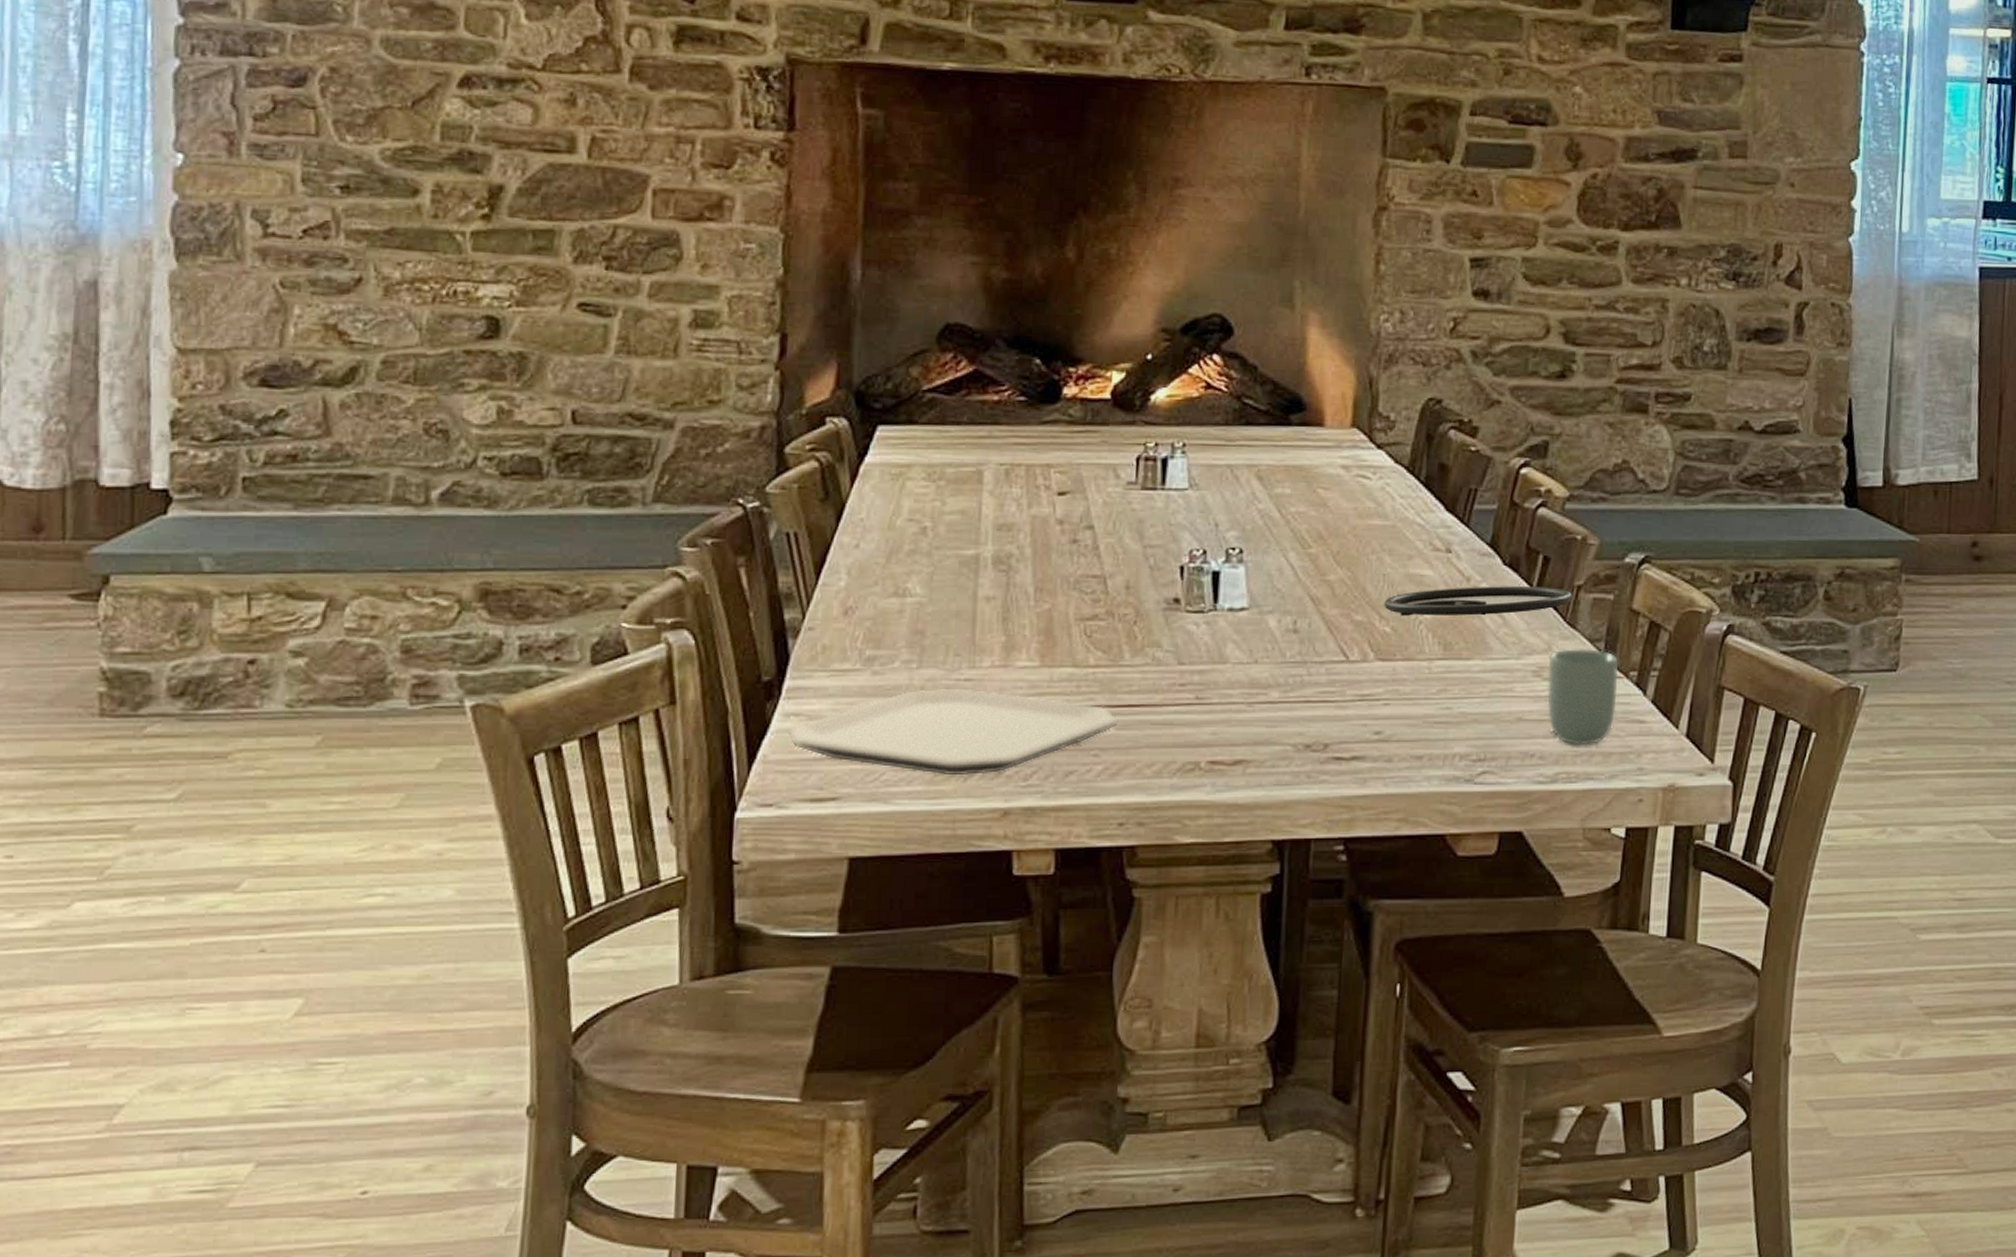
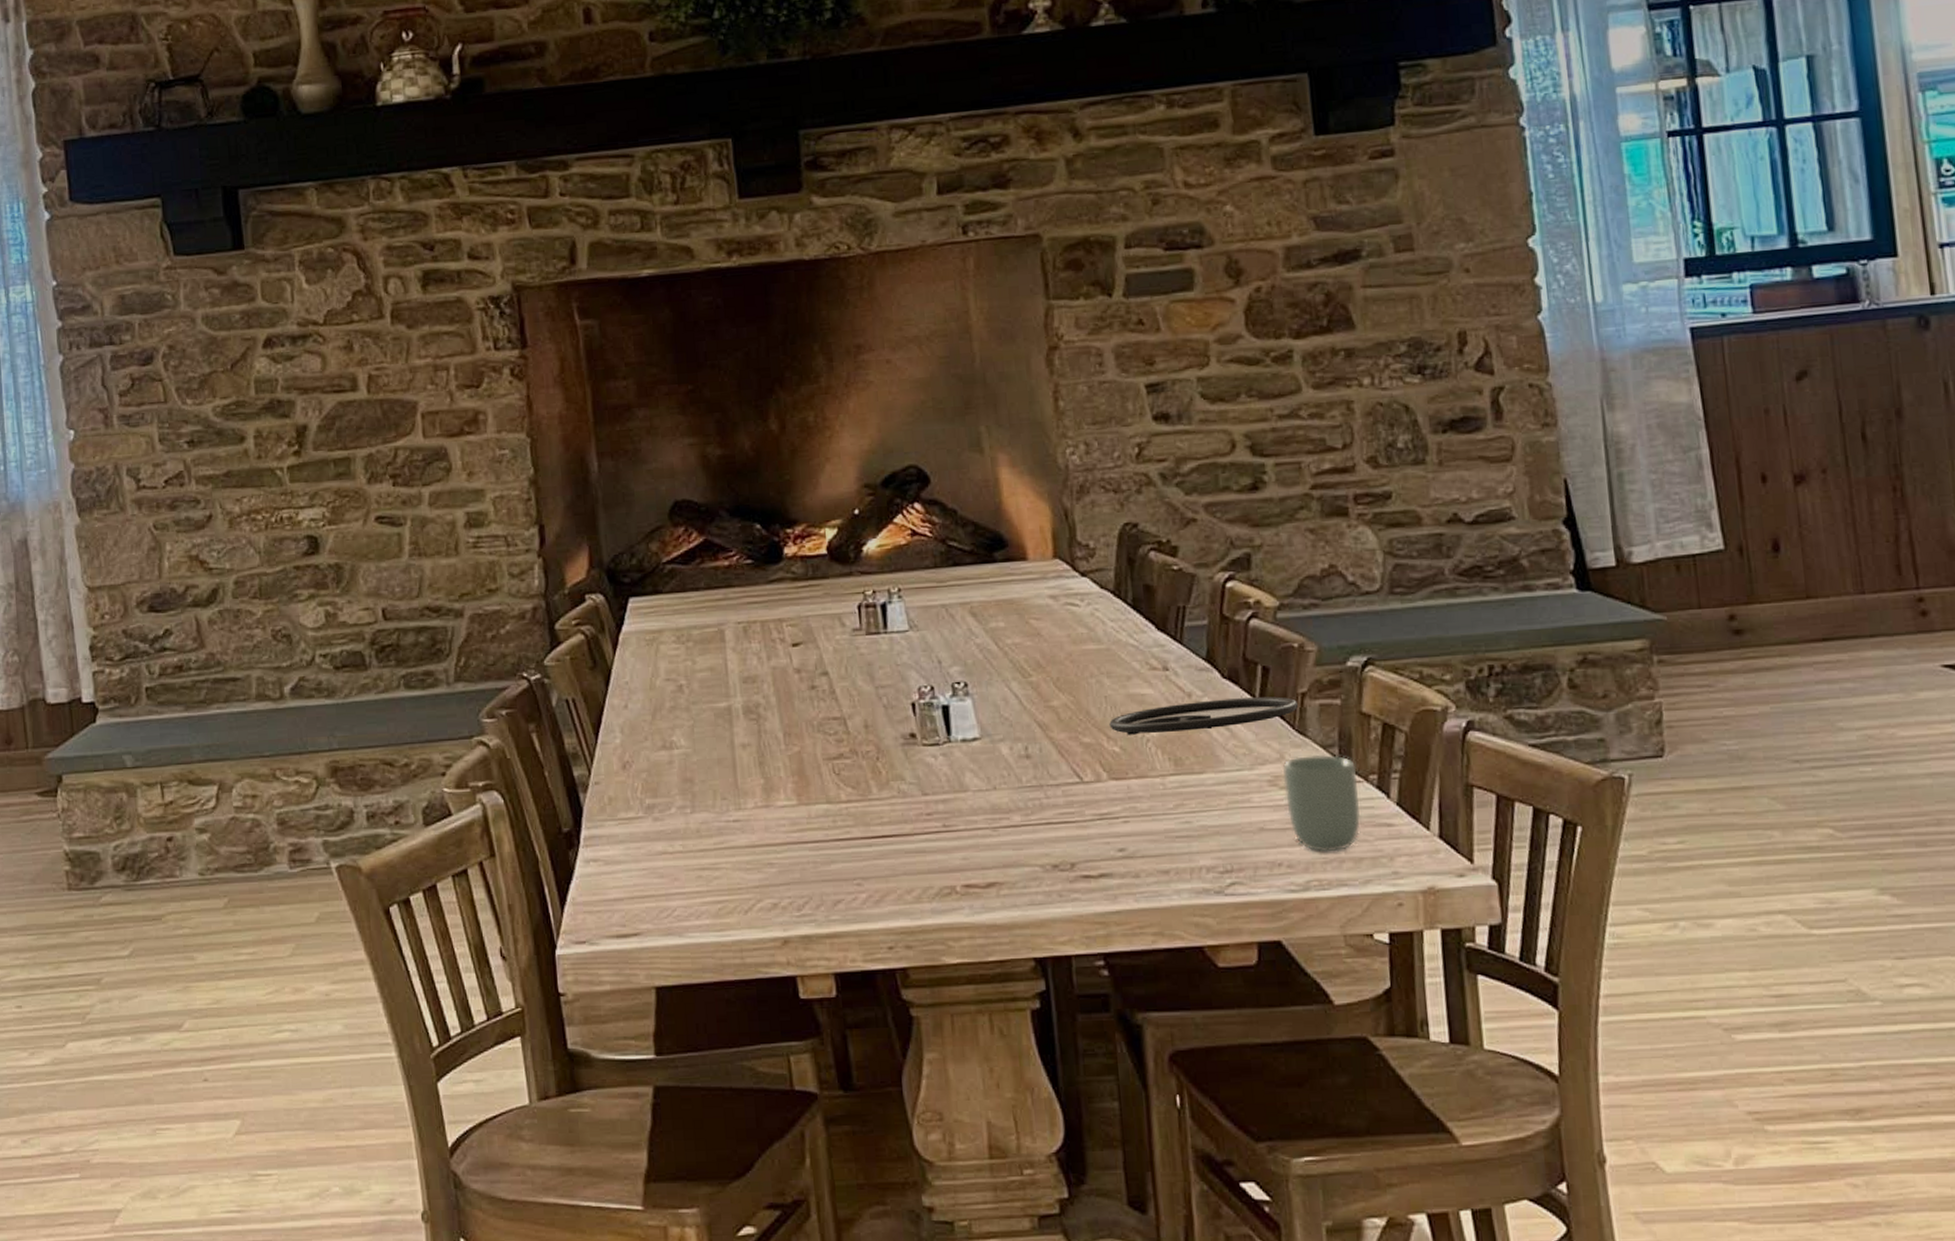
plate: present [788,688,1118,776] -> none [590,828,875,909]

